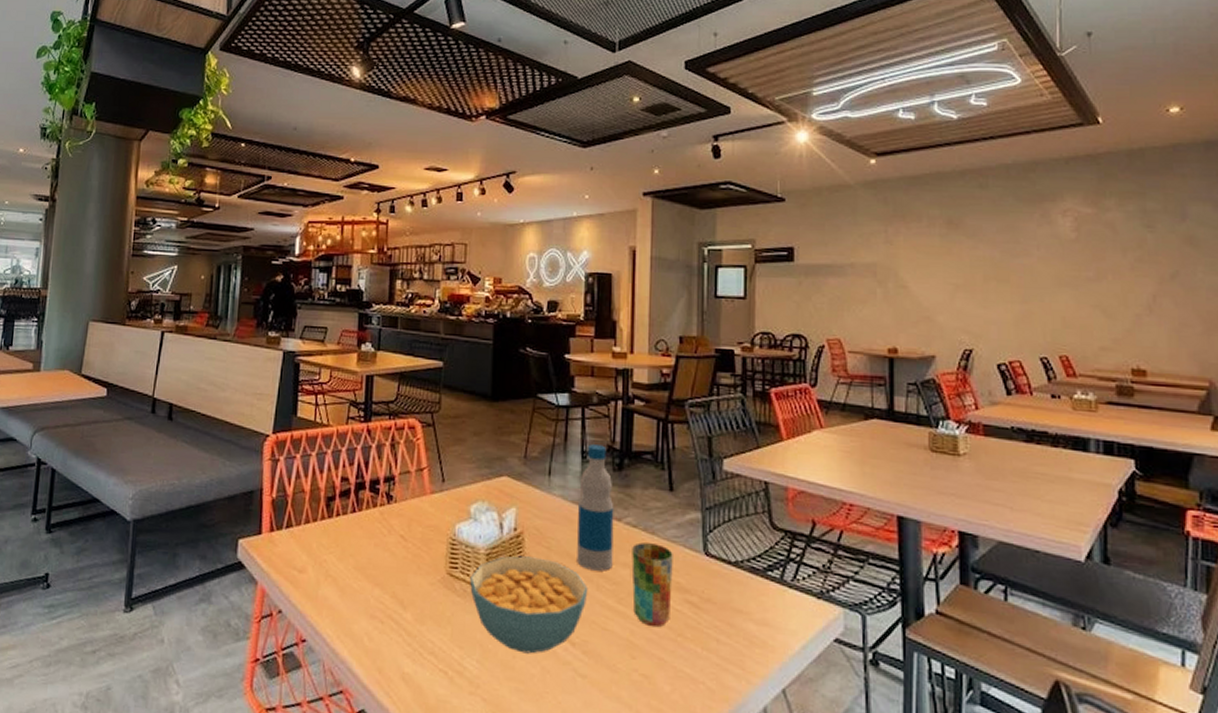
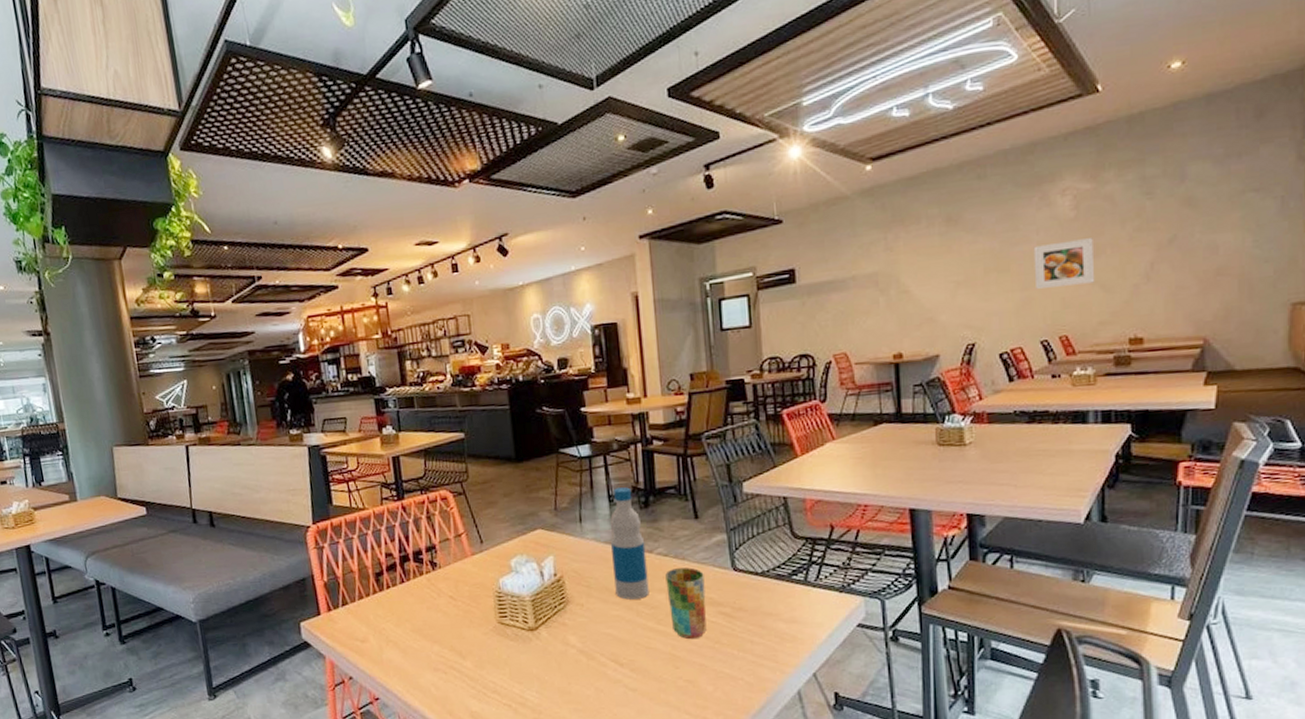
cereal bowl: present [470,556,588,654] -> none [520,596,630,679]
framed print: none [1034,260,1097,307] -> present [1033,238,1095,289]

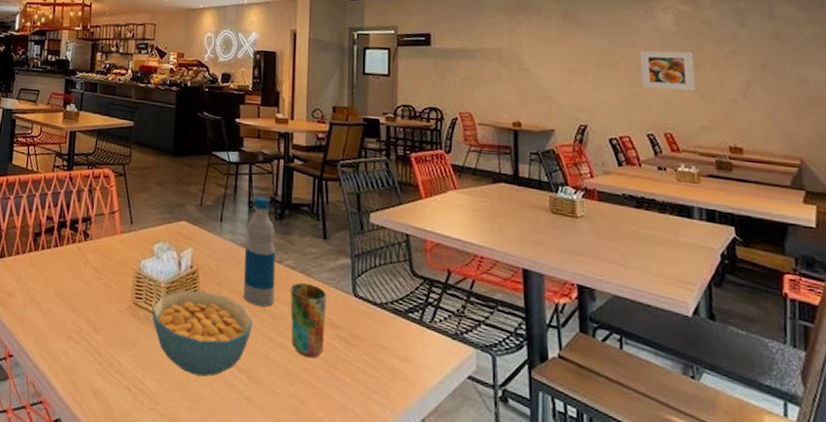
cereal bowl: none [520,596,630,679] -> present [152,290,253,377]

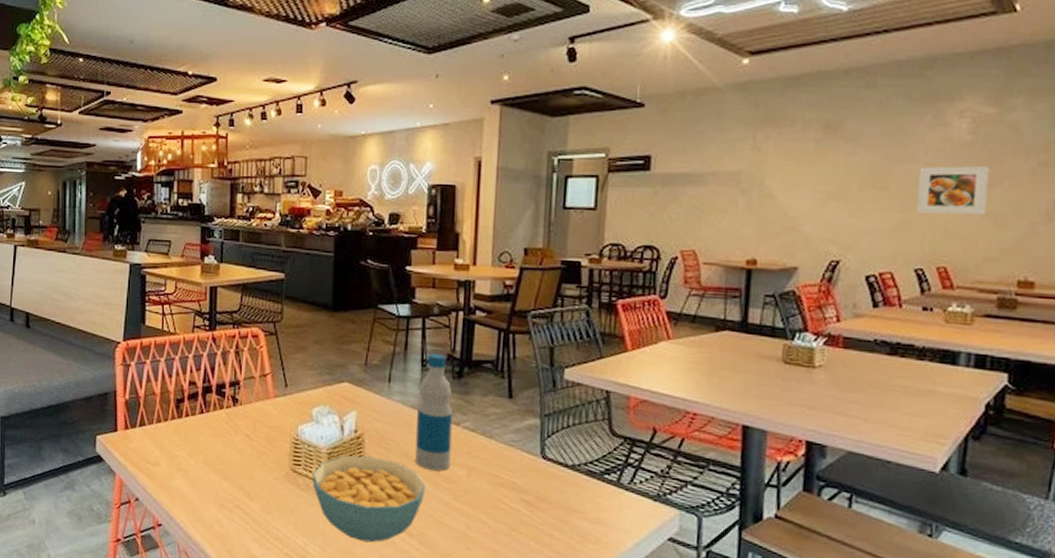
cup: present [290,283,326,359] -> none [468,445,510,523]

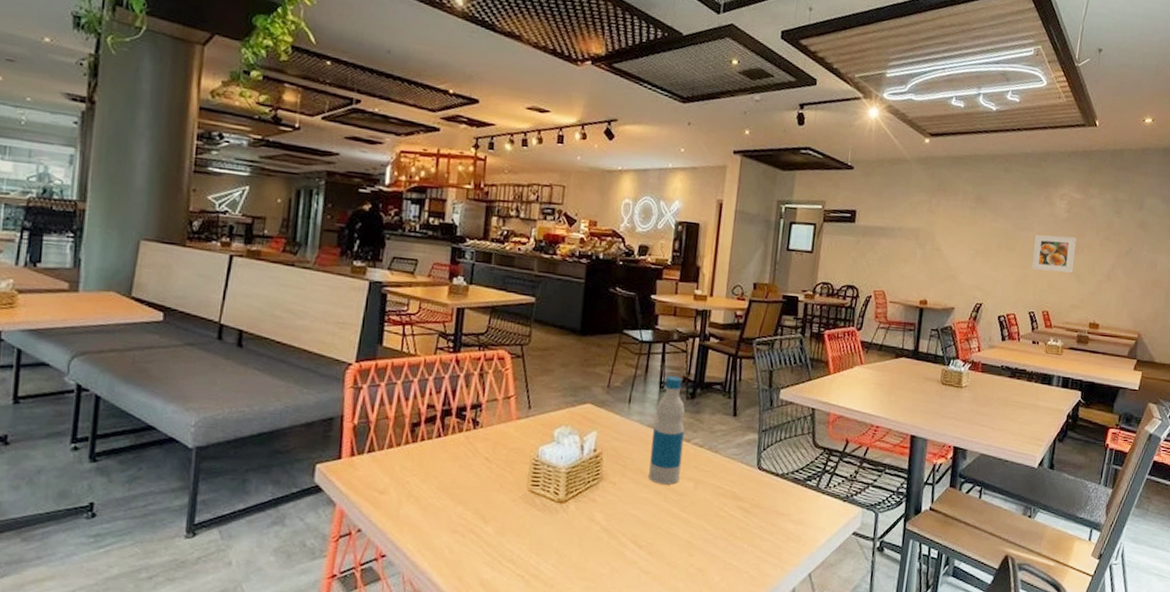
cereal bowl: present [312,455,426,543] -> none [549,473,657,557]

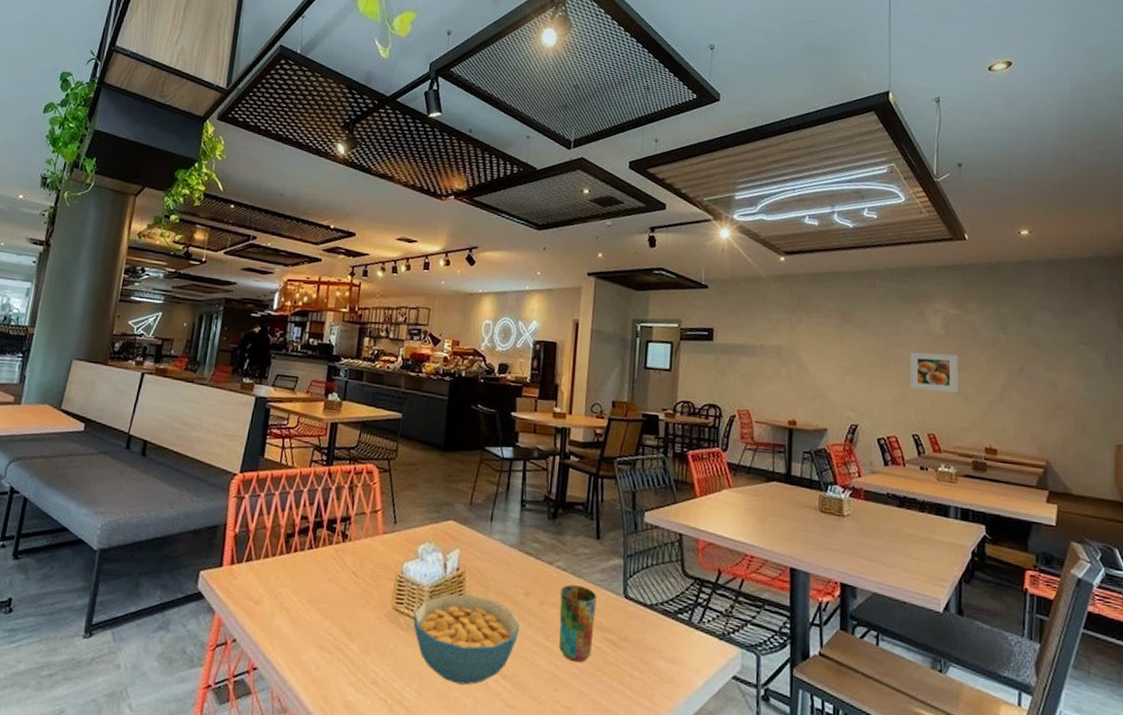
cereal bowl: none [549,473,657,557] -> present [413,594,520,685]
bottle: present [648,376,685,485] -> none [511,494,547,610]
cup: none [694,460,732,530] -> present [559,585,597,663]

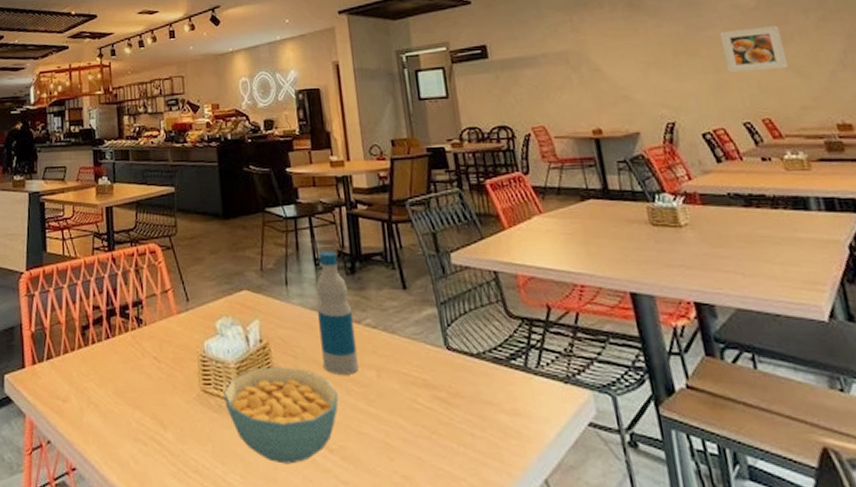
bottle: none [511,494,547,610] -> present [316,251,359,375]
cup: present [559,585,597,663] -> none [375,343,422,427]

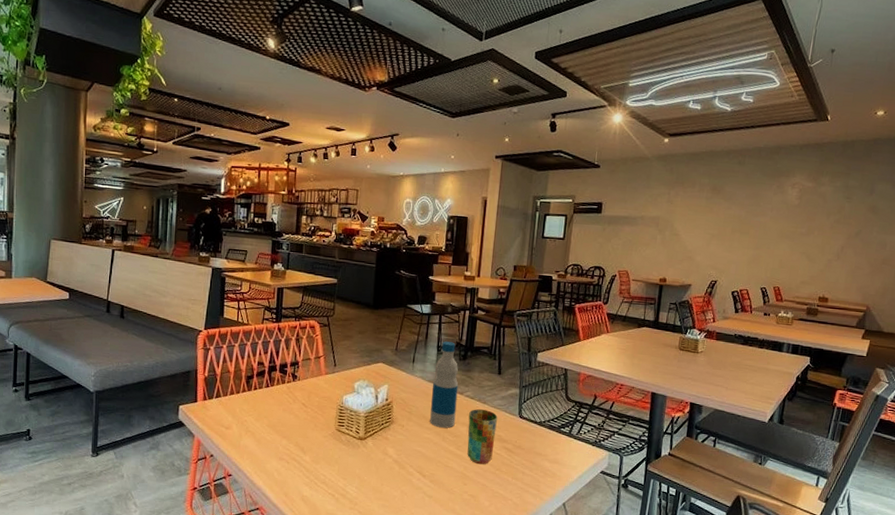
cereal bowl: present [224,367,339,464] -> none [352,418,437,483]
cup: none [375,343,422,427] -> present [467,409,498,465]
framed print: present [719,26,789,72] -> none [764,219,807,253]

